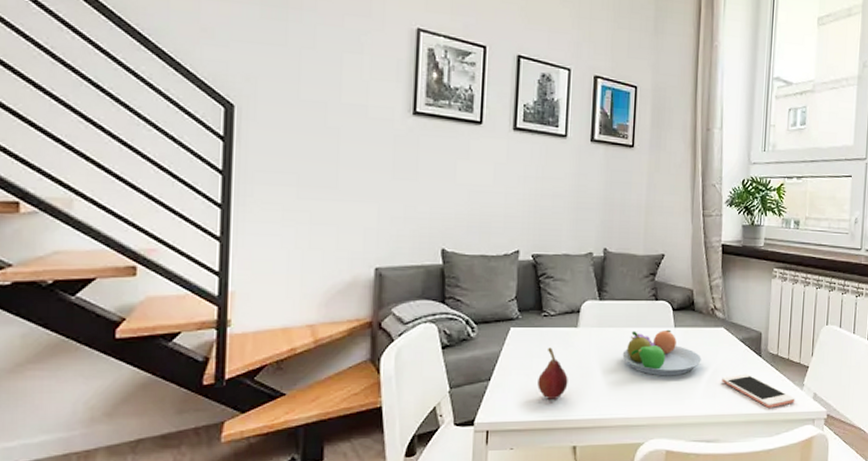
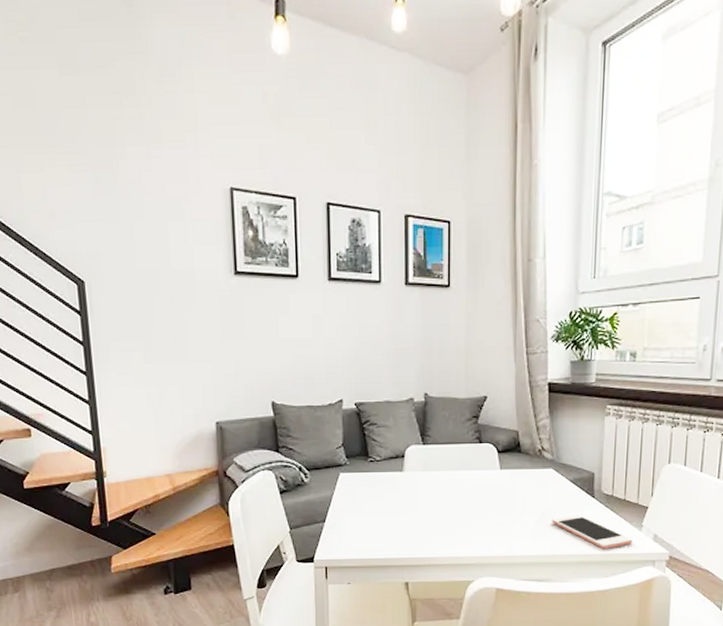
fruit: present [538,347,568,399] -> none [369,491,397,539]
fruit bowl: present [622,329,701,376] -> none [448,471,530,518]

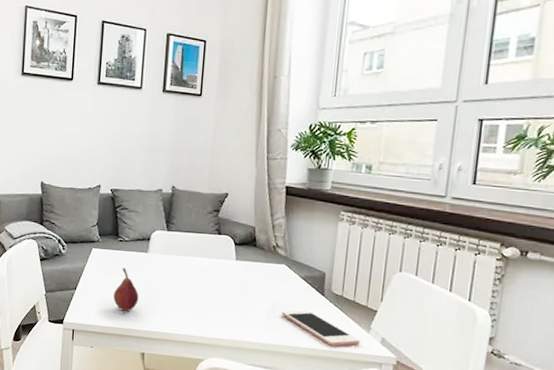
fruit: none [369,491,397,539] -> present [113,267,139,311]

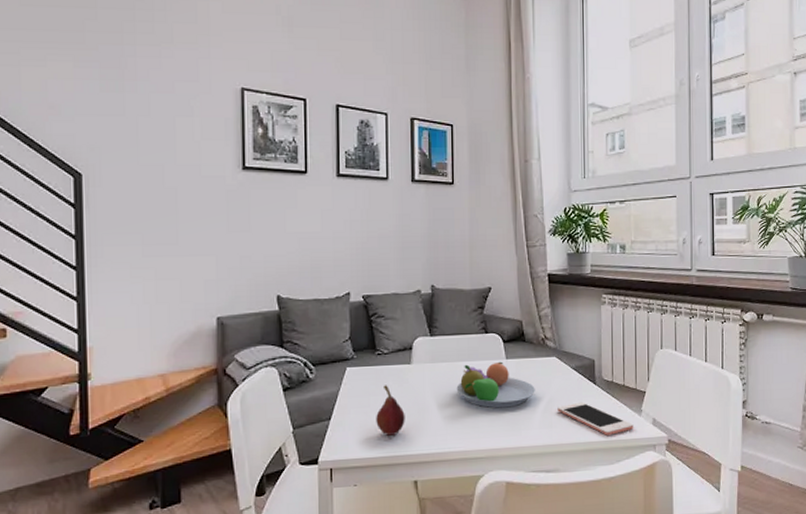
fruit bowl: none [186,260,262,304] -> present [456,361,535,408]

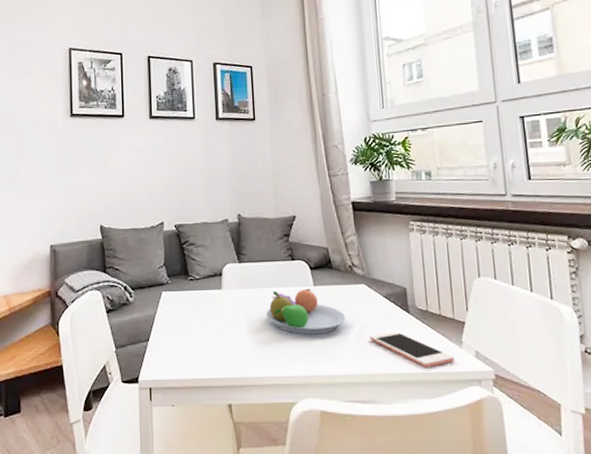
fruit: present [376,385,405,436] -> none [190,309,218,358]

